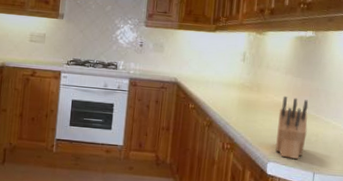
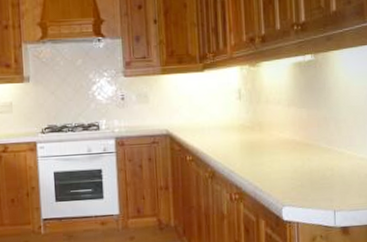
knife block: present [275,95,309,159] -> none [286,130,321,200]

